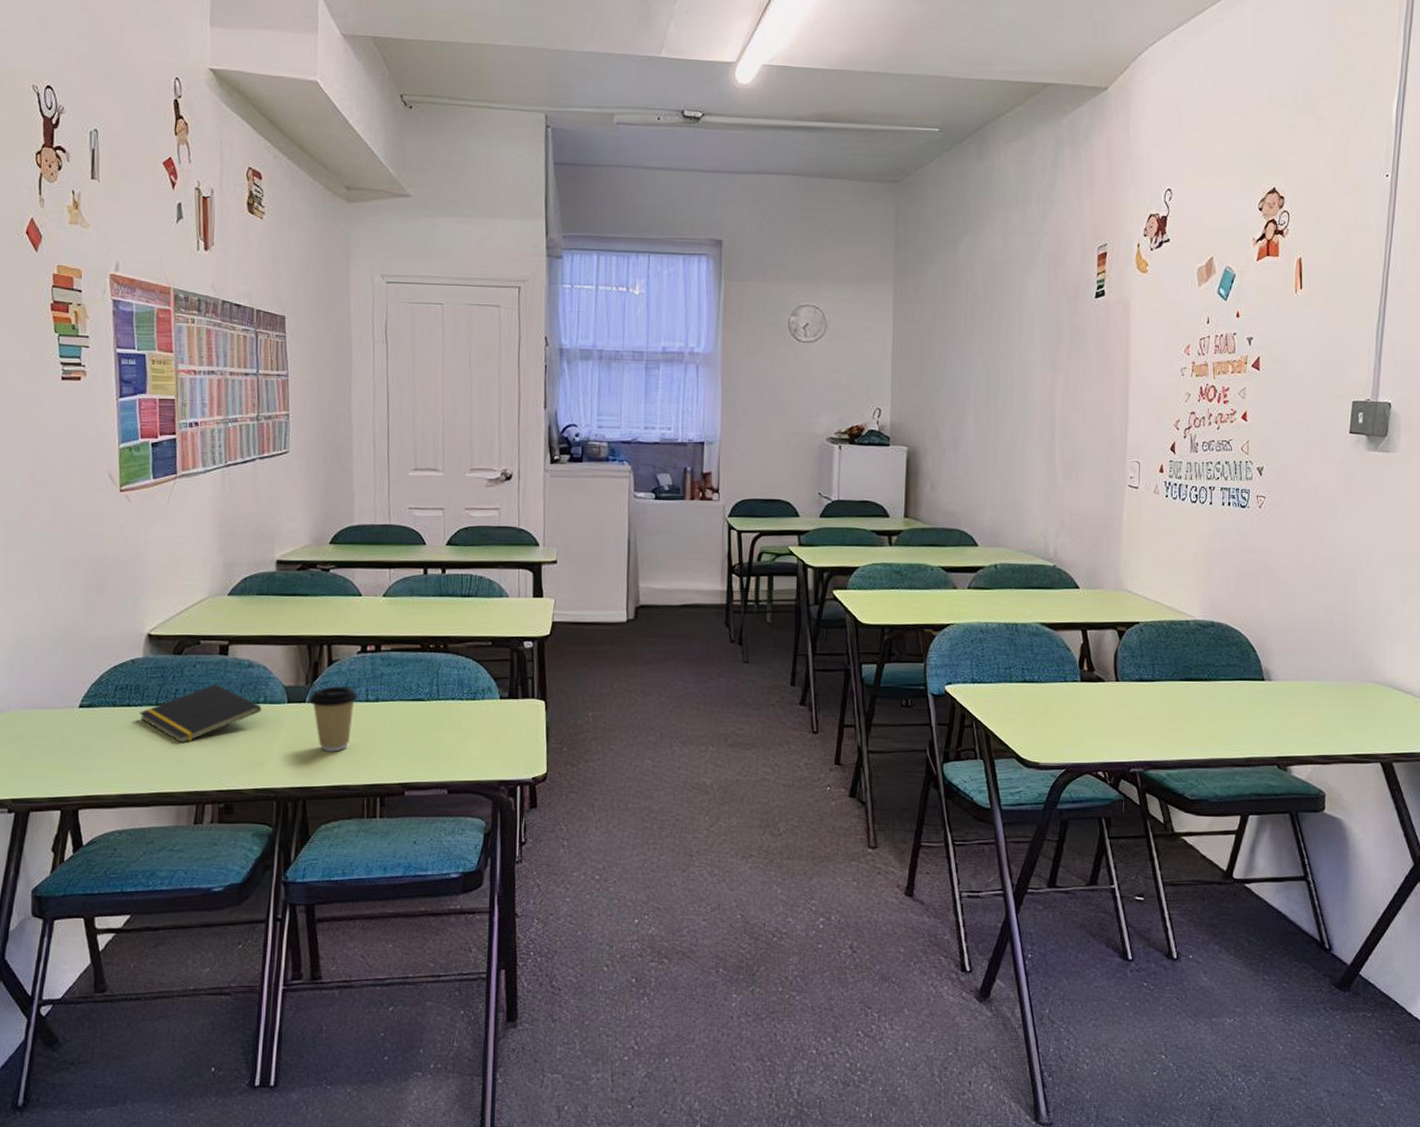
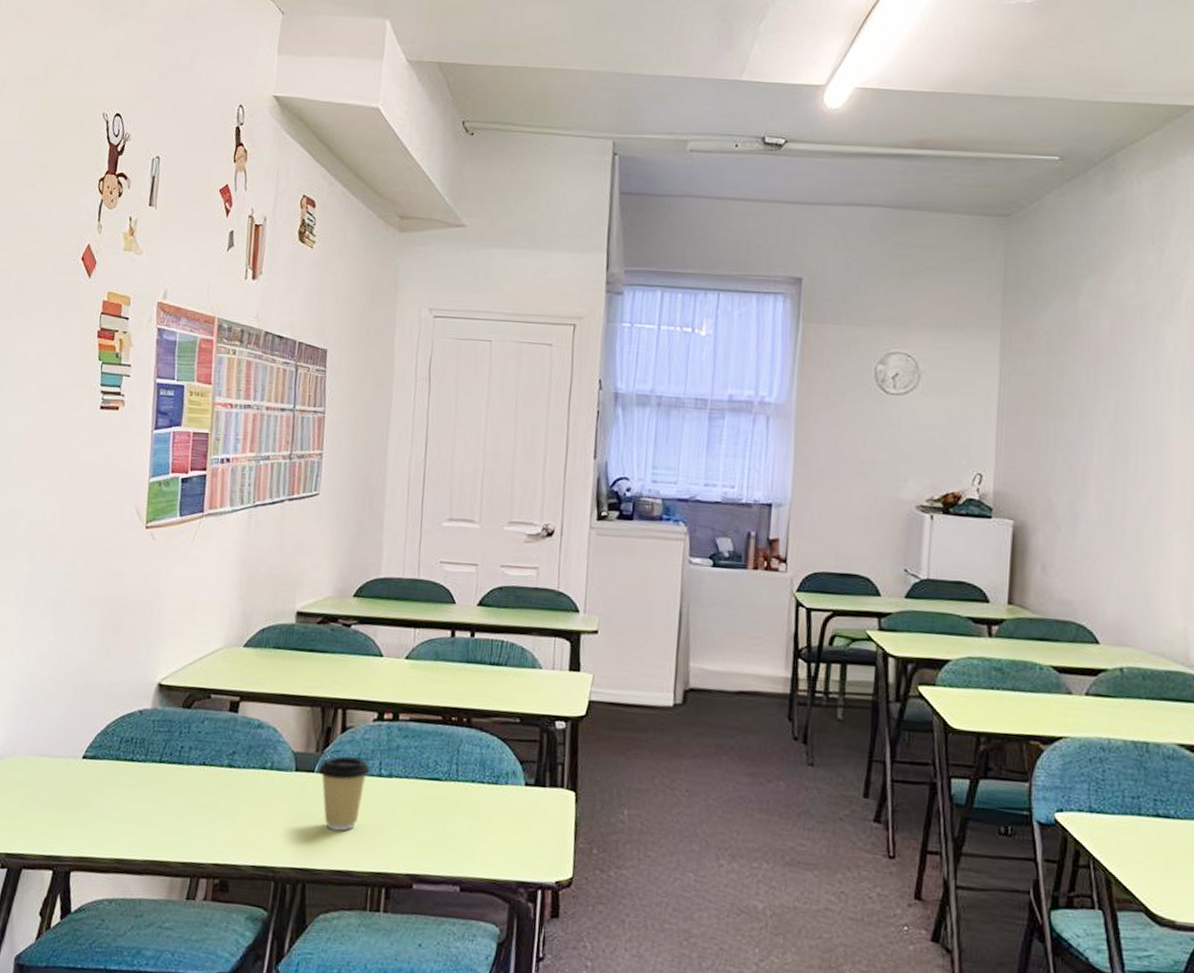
notepad: present [139,684,262,744] -> none [142,743,268,808]

